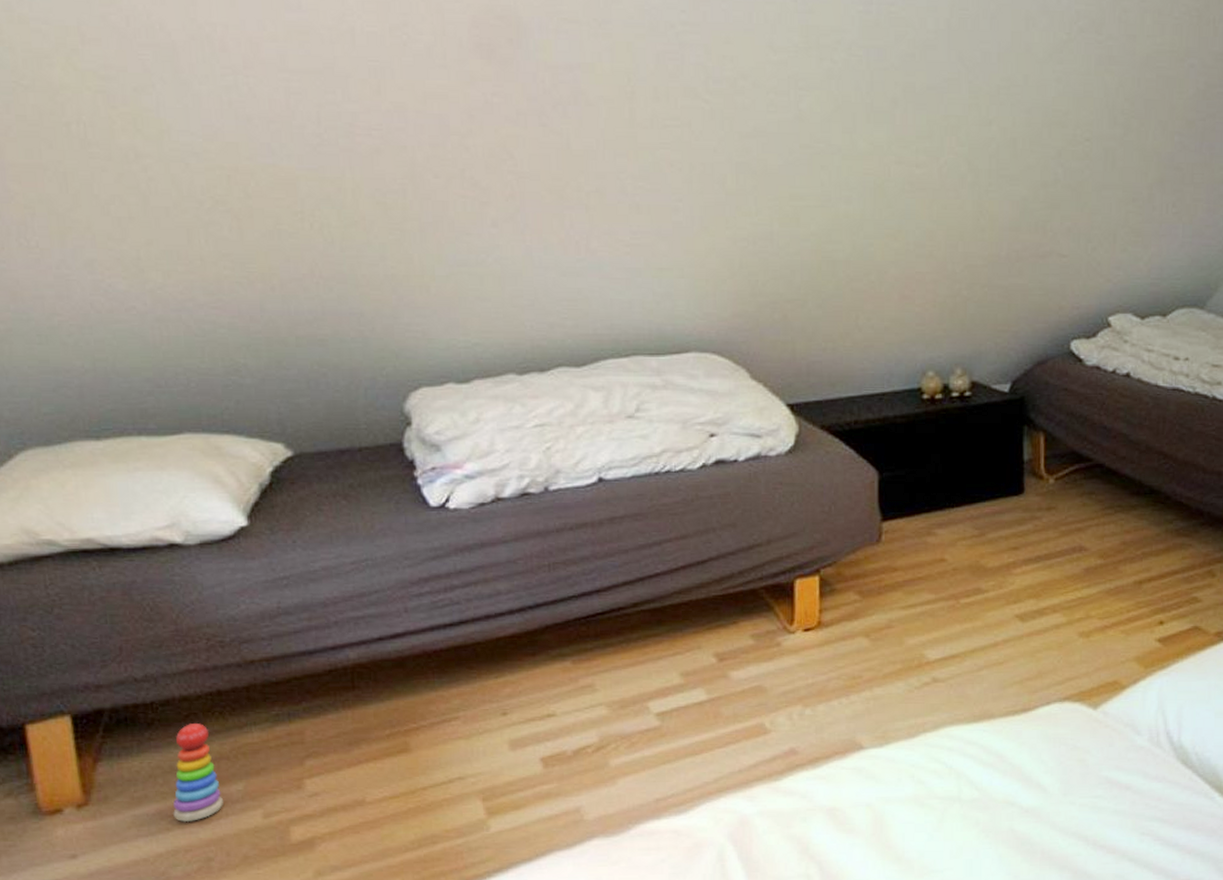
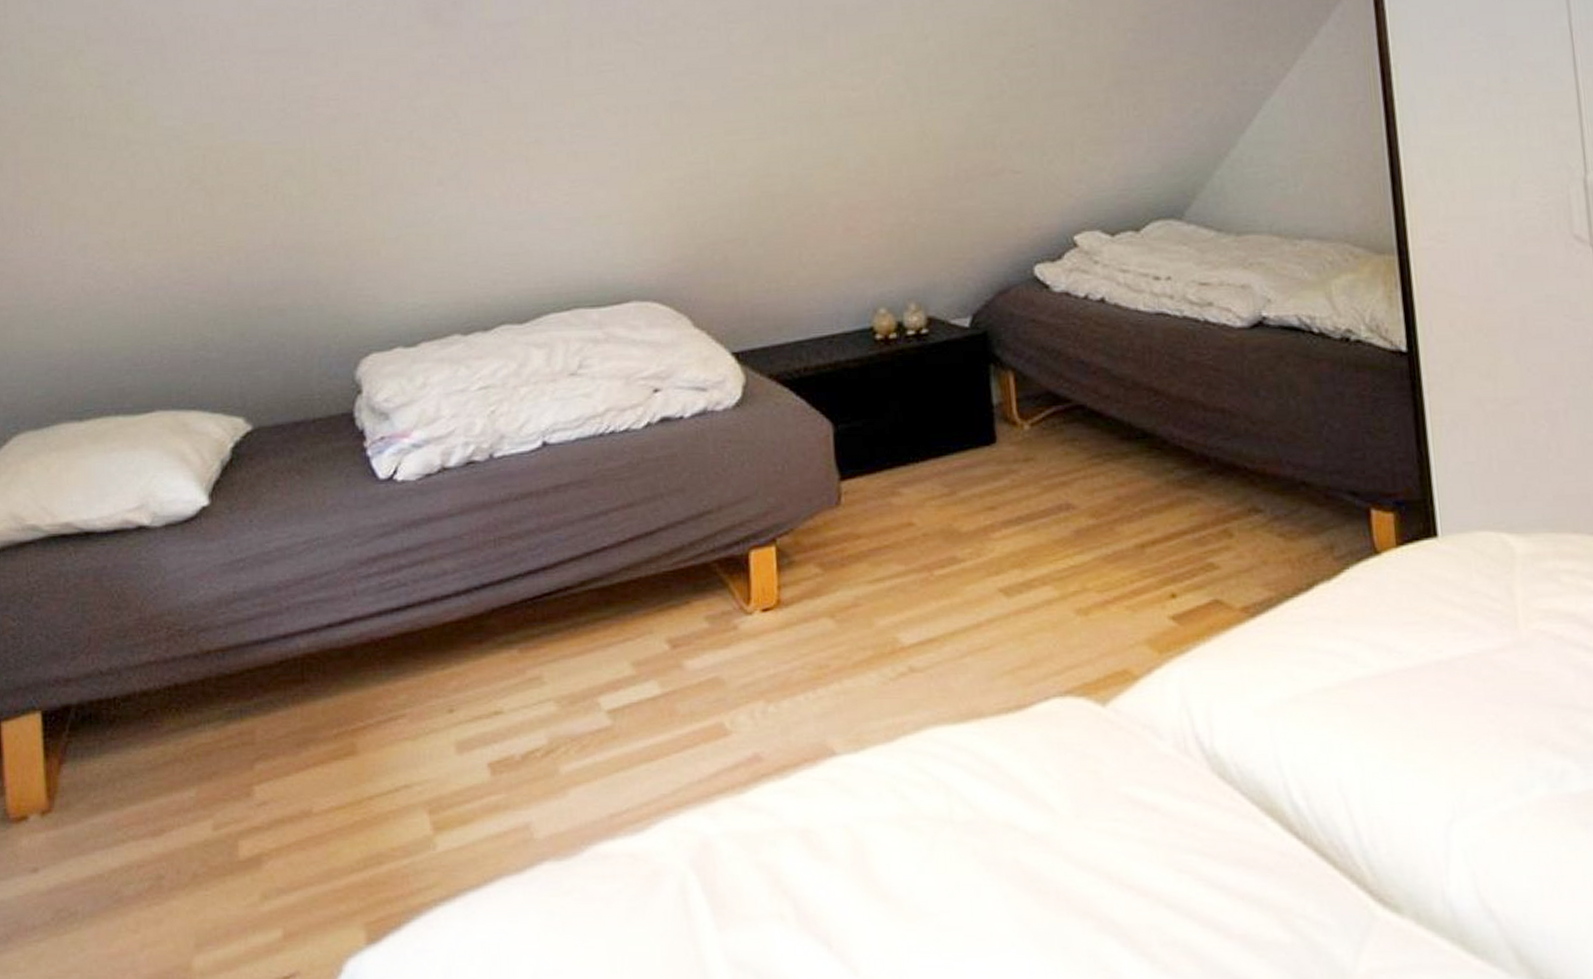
stacking toy: present [173,724,224,823] -> none [129,721,177,834]

